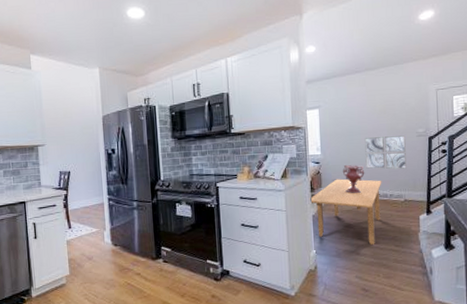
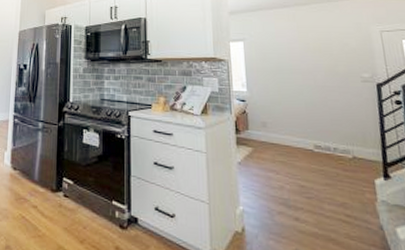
dining table: present [309,179,382,245] -> none [234,122,323,210]
decorative urn: present [342,165,365,194] -> none [272,107,301,143]
wall art: present [364,135,407,170] -> none [298,77,352,118]

